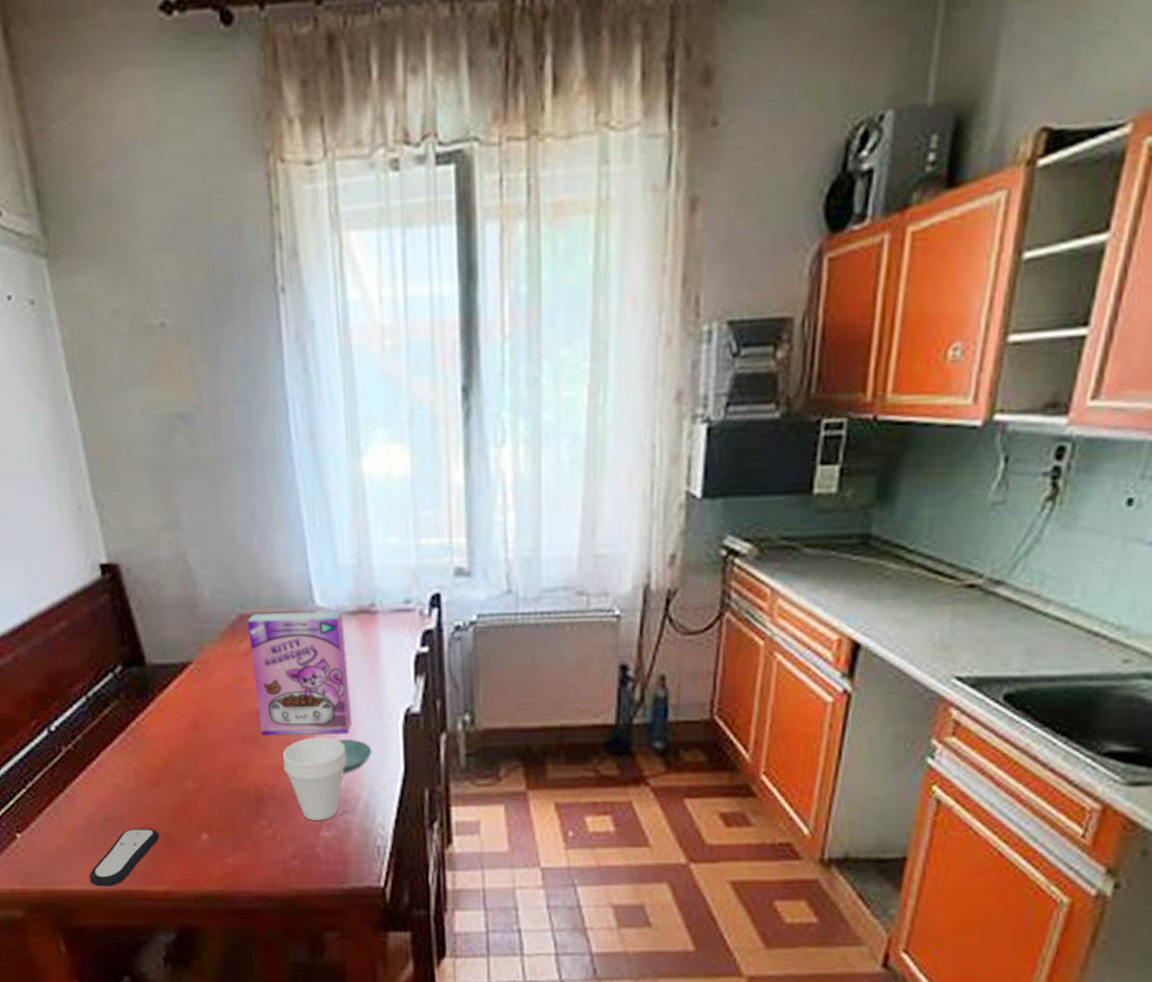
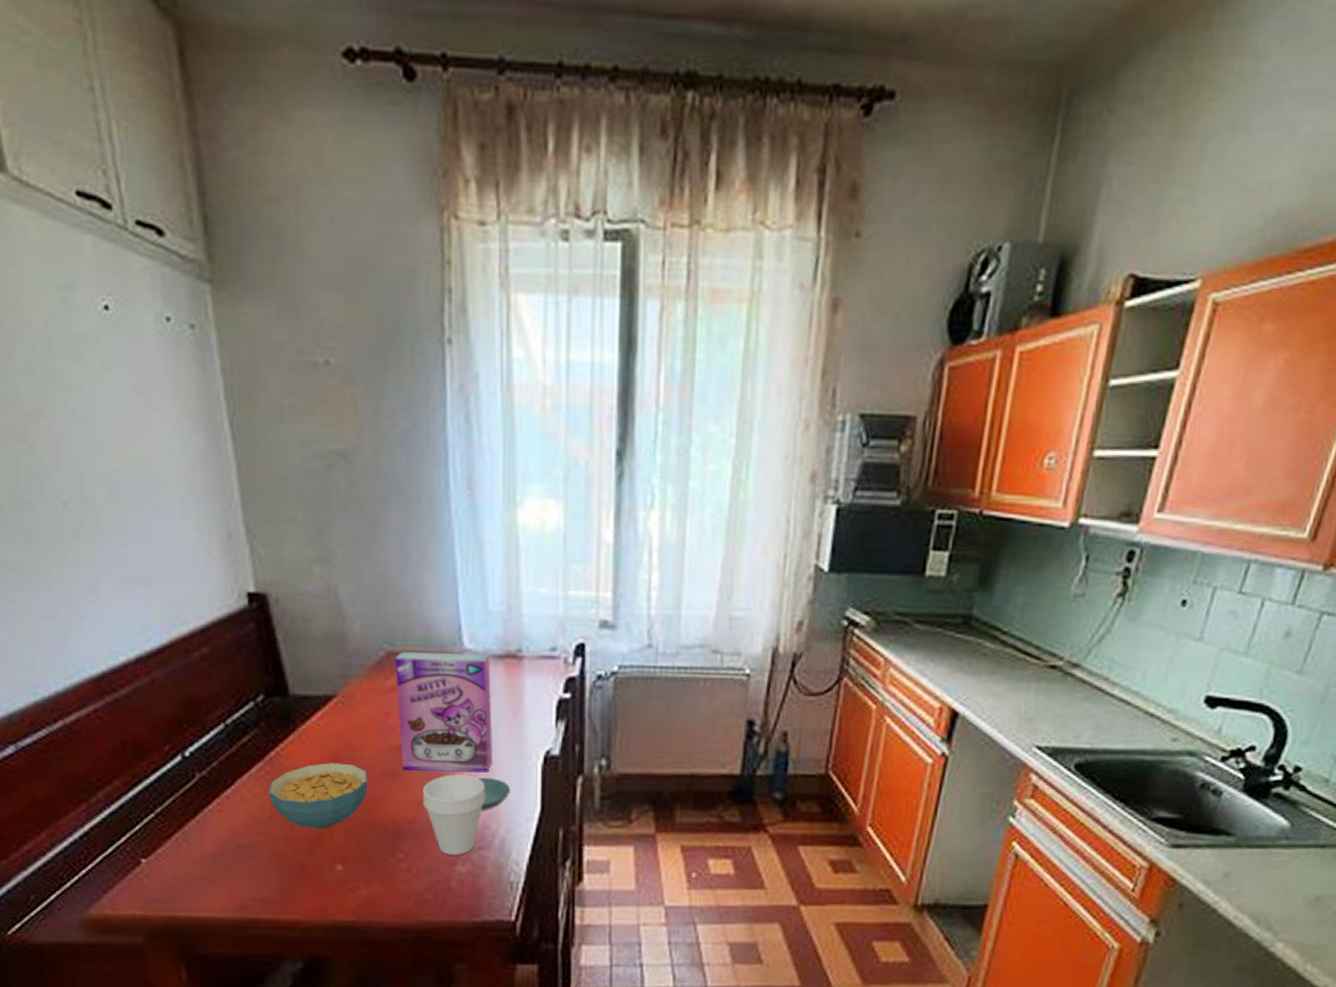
remote control: present [88,828,160,887] -> none [216,856,293,915]
cereal bowl: none [132,731,228,798] -> present [269,763,368,829]

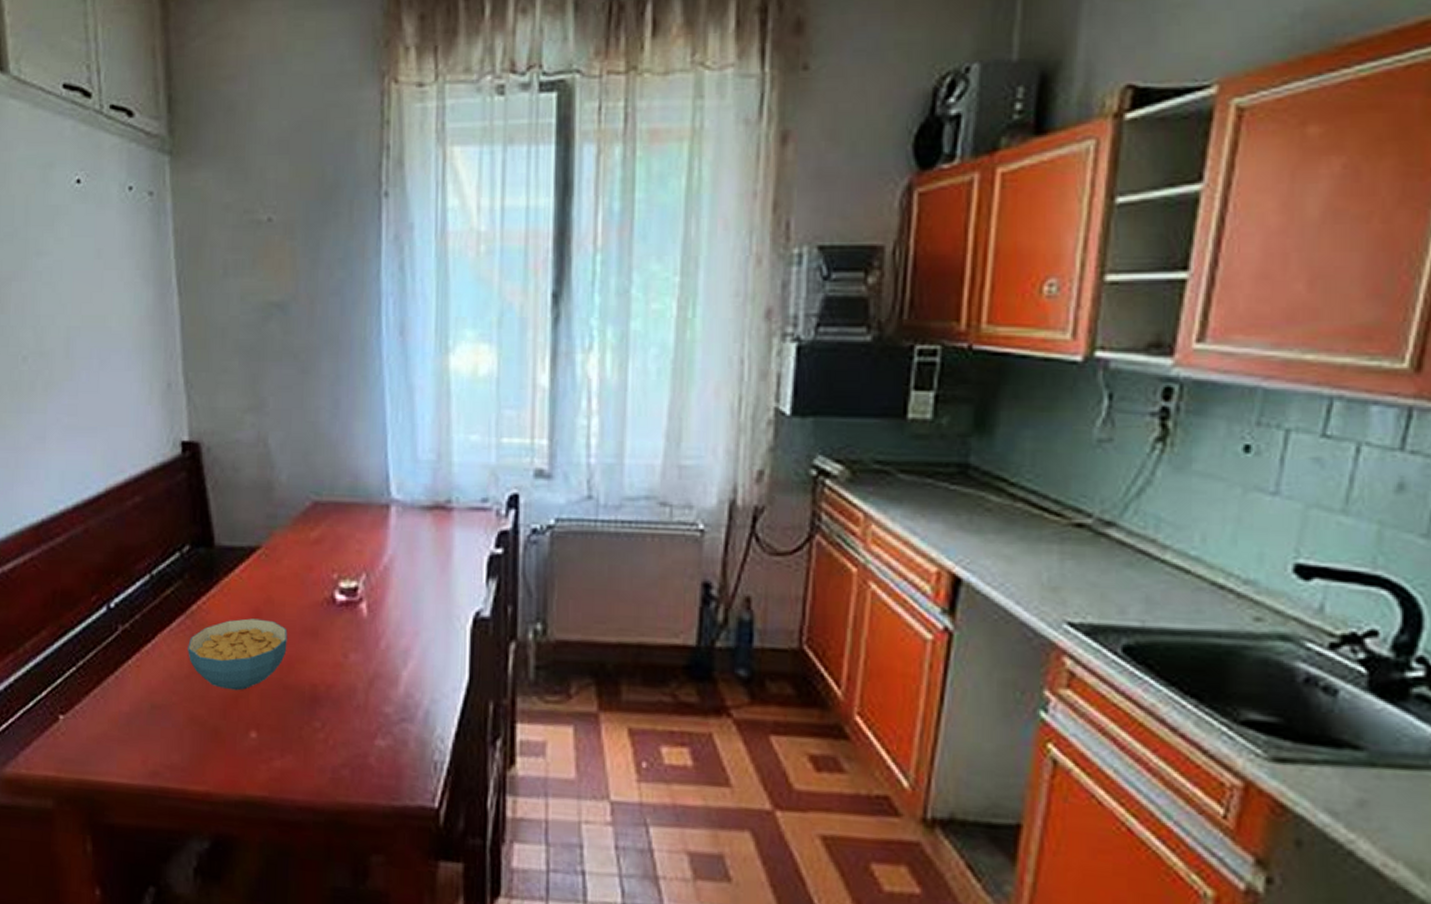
cereal box: present [395,652,493,773] -> none [320,502,419,635]
cup: present [422,774,486,855] -> none [342,635,410,727]
saucer: present [477,778,511,811] -> none [401,640,437,678]

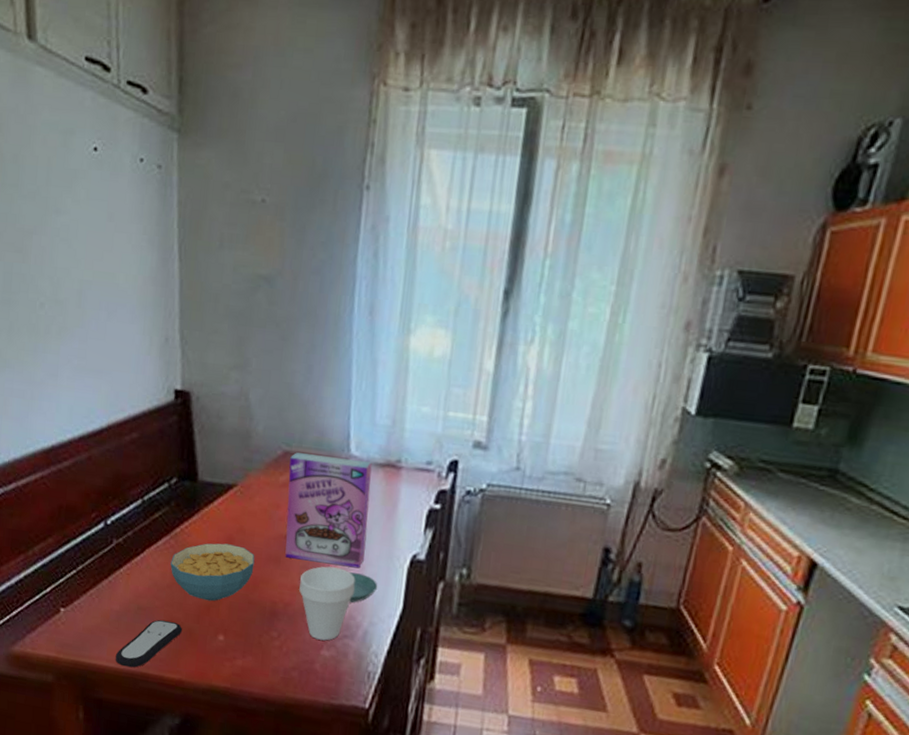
remote control: none [127,718,207,782] -> present [115,619,183,668]
cereal box: none [320,502,419,635] -> present [285,452,372,569]
cup: none [342,635,410,727] -> present [299,566,355,641]
saucer: none [401,640,437,678] -> present [349,572,378,603]

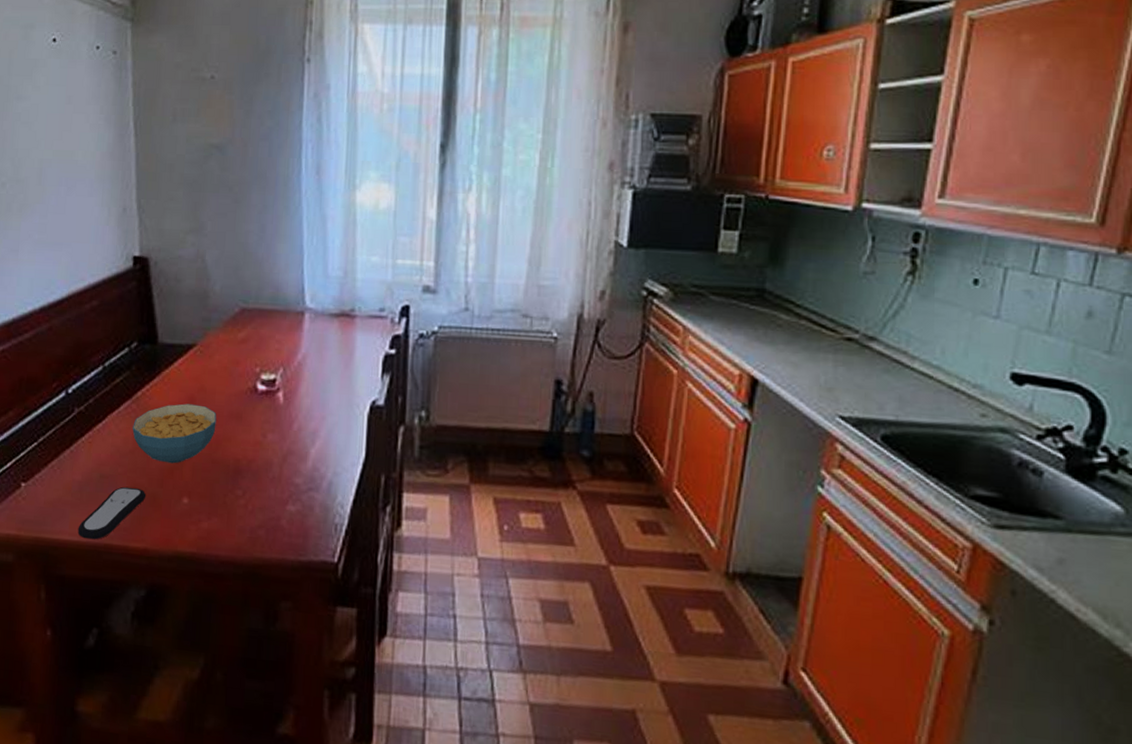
cereal box: present [285,452,372,569] -> none [246,309,327,419]
cup: present [299,566,355,641] -> none [262,419,318,495]
saucer: present [349,572,378,603] -> none [310,423,340,455]

